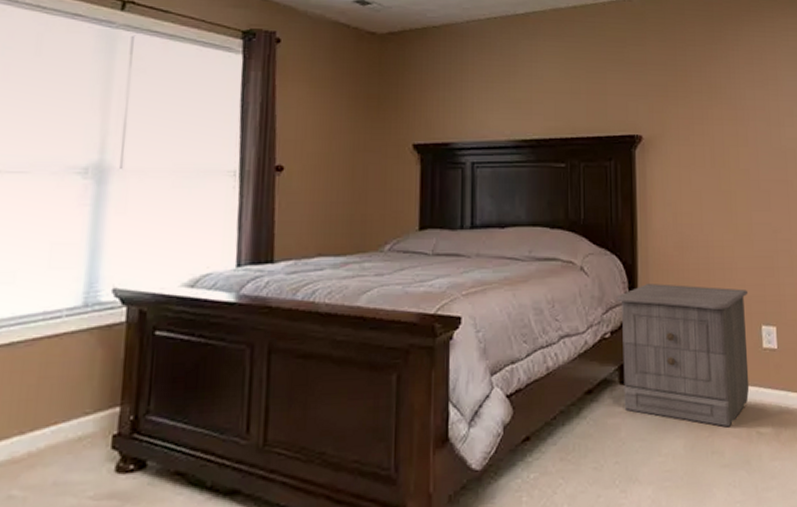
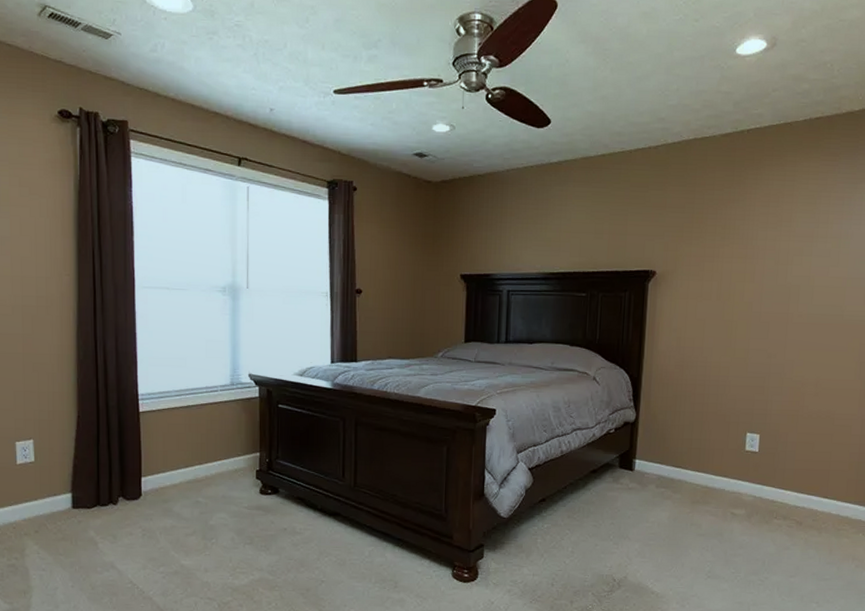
nightstand: present [616,284,750,428] -> none [621,394,738,507]

